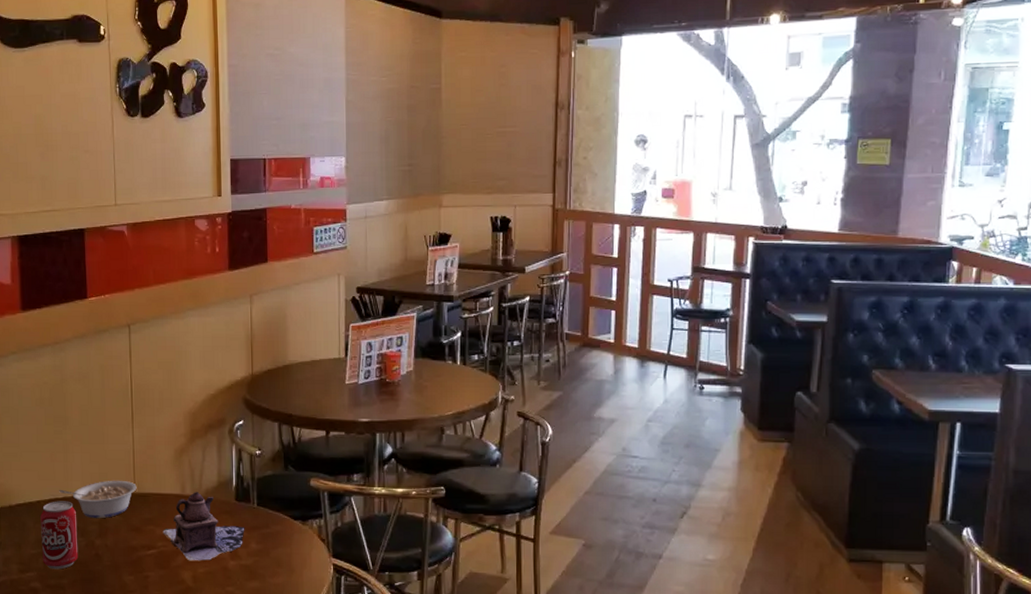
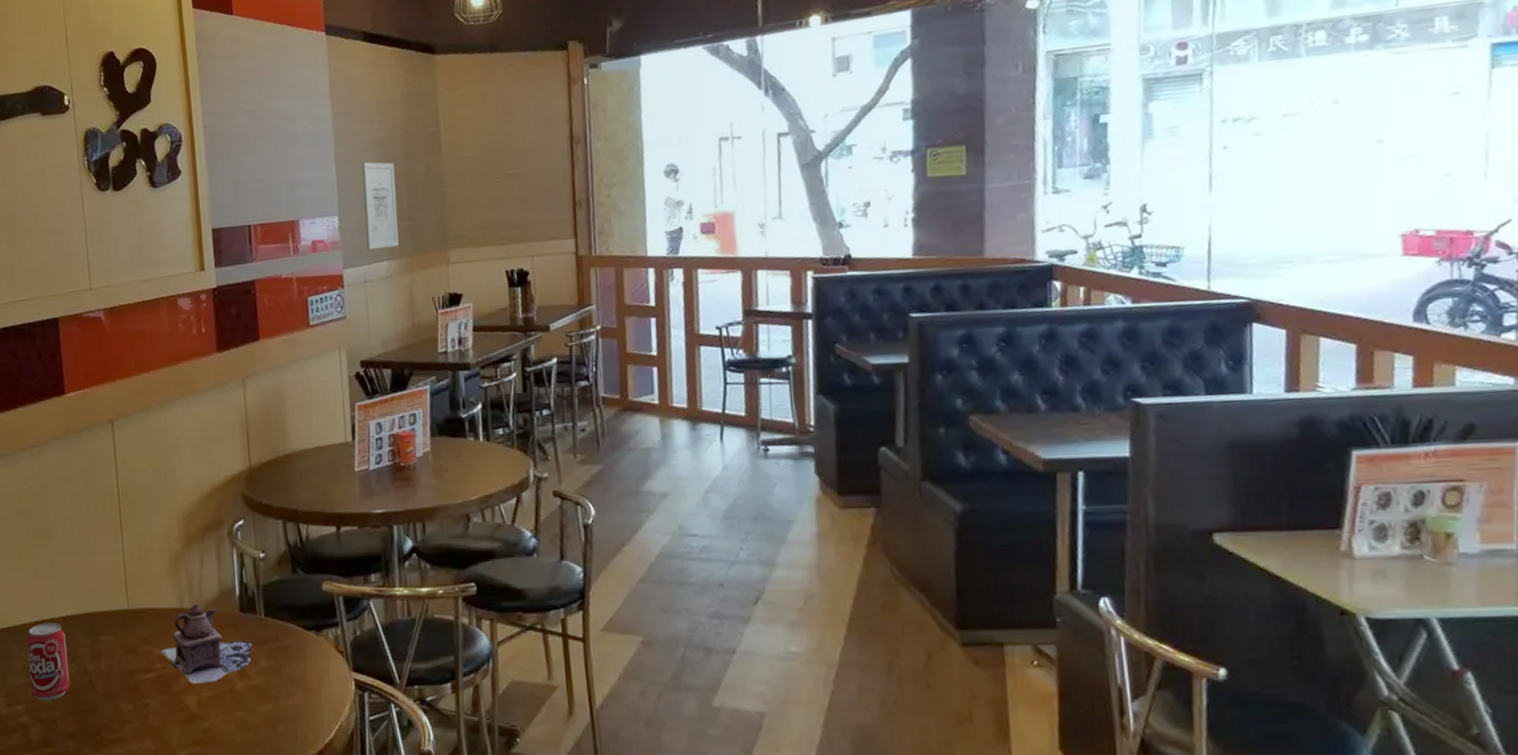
legume: present [59,480,137,519] -> none [45,595,130,641]
wall art: none [369,110,399,189] -> present [362,162,399,250]

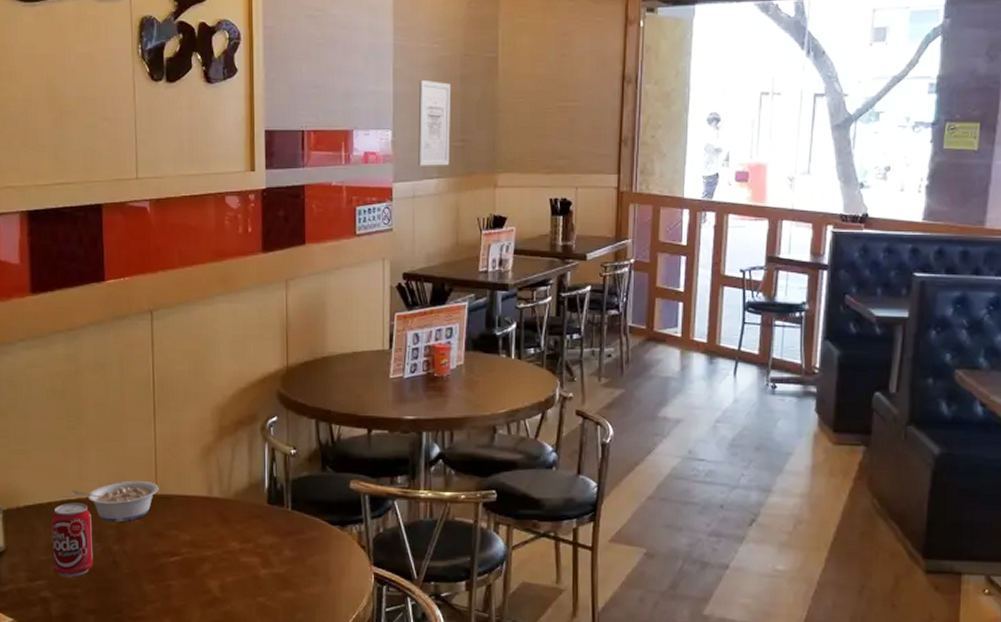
legume: none [45,595,130,641] -> present [72,480,159,523]
teapot: present [161,604,253,684] -> none [187,494,278,570]

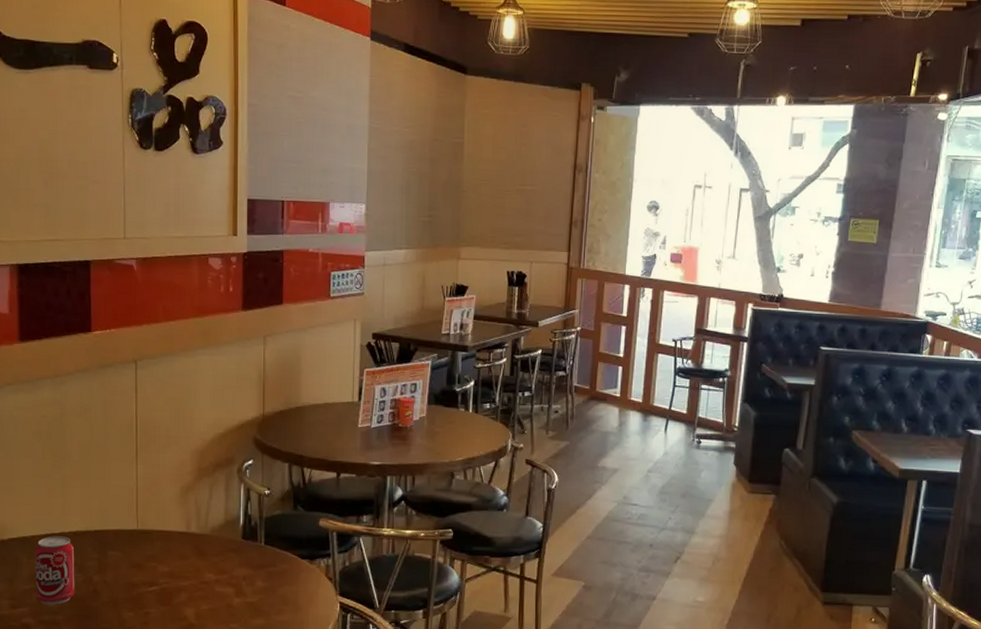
legume: present [72,480,159,523] -> none [56,516,139,555]
wall art: present [418,79,451,166] -> none [389,159,421,238]

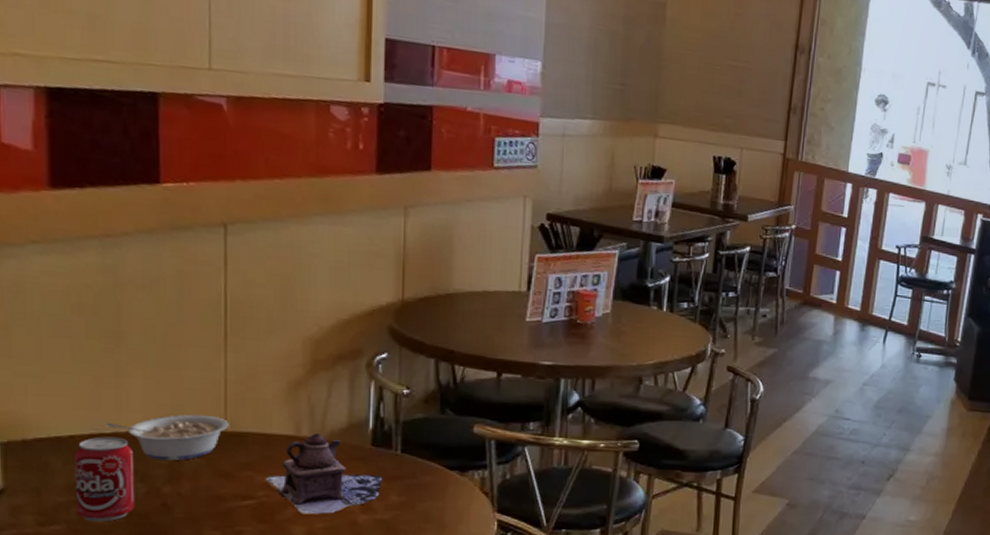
legume: none [56,516,139,555] -> present [106,414,229,461]
teapot: none [165,530,251,598] -> present [265,433,383,515]

